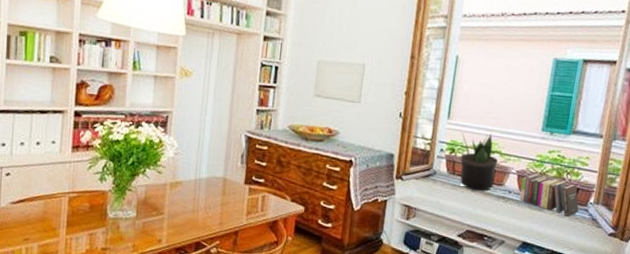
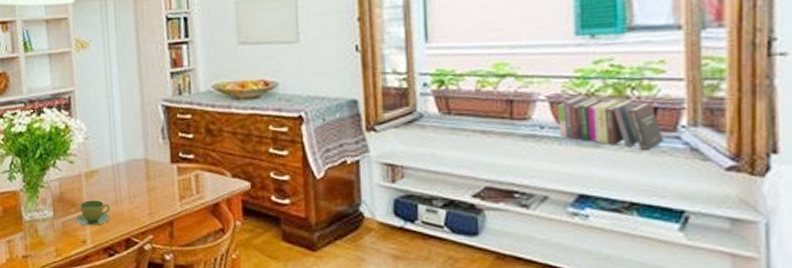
teacup: none [155,206,187,229] -> present [75,200,110,226]
planter: present [460,132,499,191] -> none [450,50,515,132]

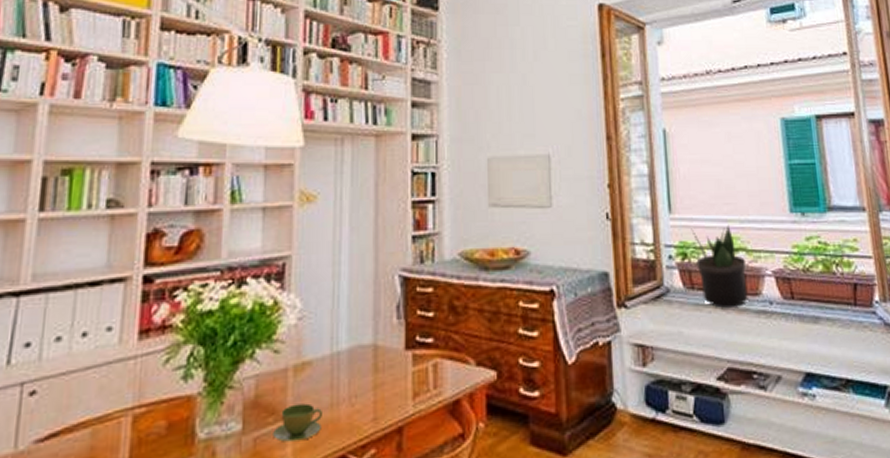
planter: none [450,50,515,132] -> present [691,224,748,308]
books: present [558,95,664,149] -> none [782,271,865,325]

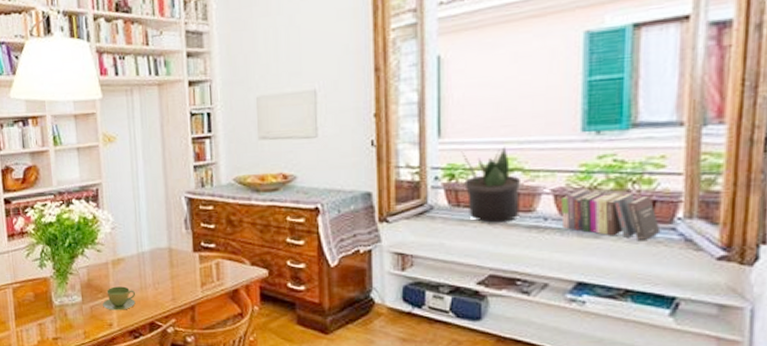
books: none [782,271,865,325] -> present [561,189,661,240]

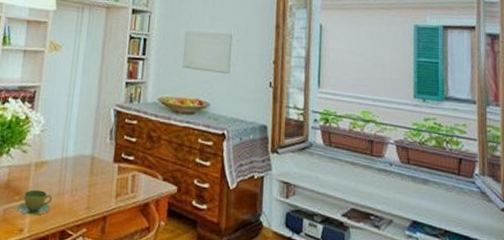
planter: present [461,146,522,223] -> none [334,101,375,164]
books: present [561,189,661,240] -> none [401,143,466,190]

